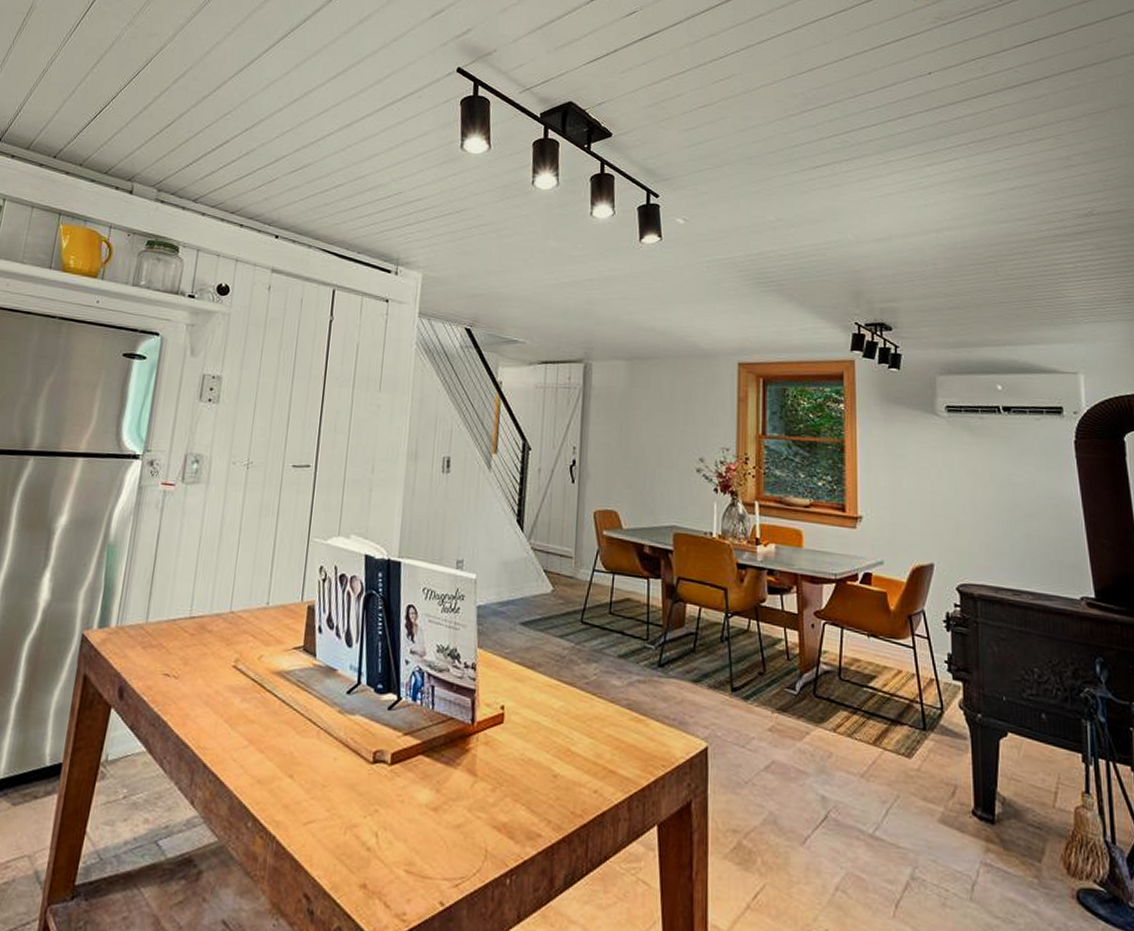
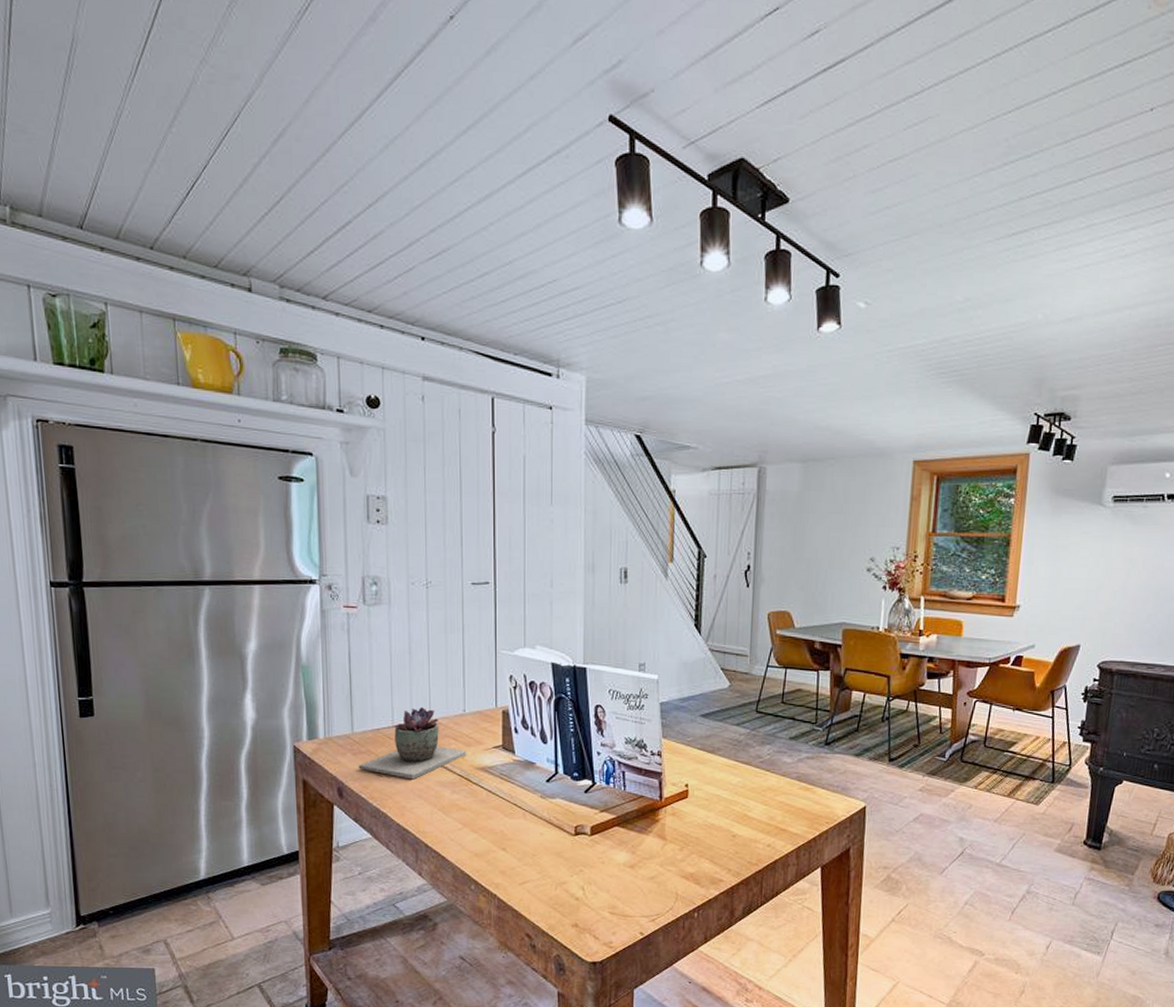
succulent plant: none [145,596,265,682] -> present [358,706,467,780]

